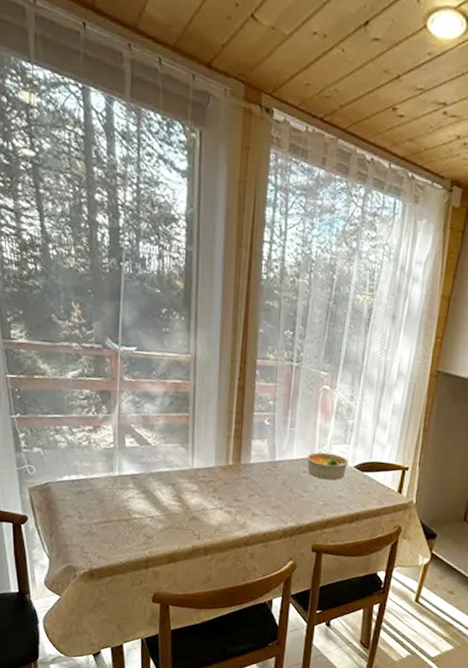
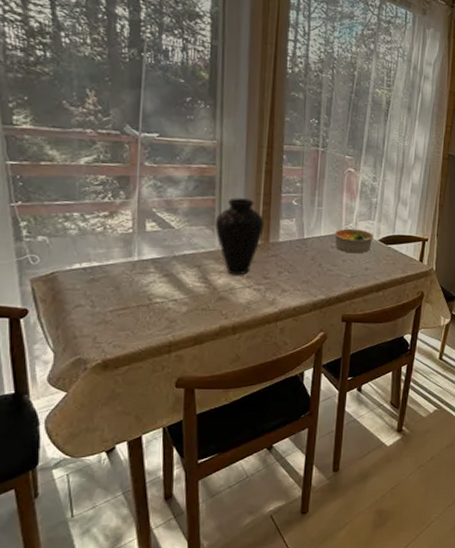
vase: none [188,415,236,496] -> present [214,198,264,275]

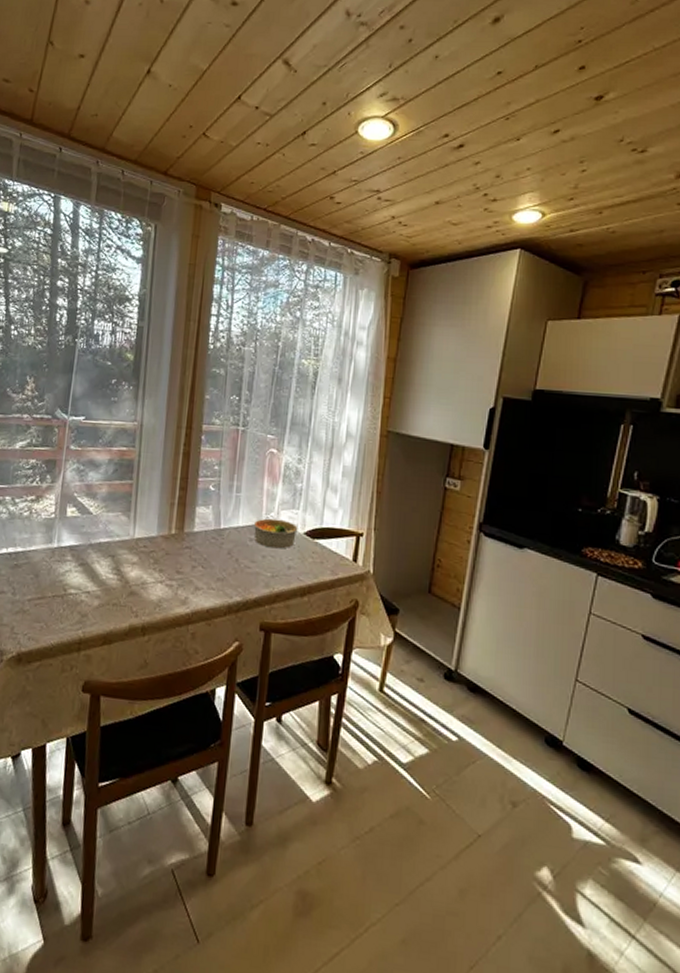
vase: present [214,198,264,275] -> none [130,482,180,568]

